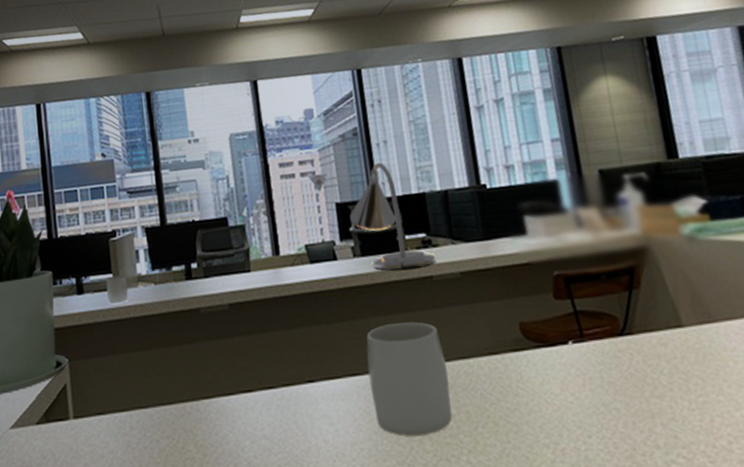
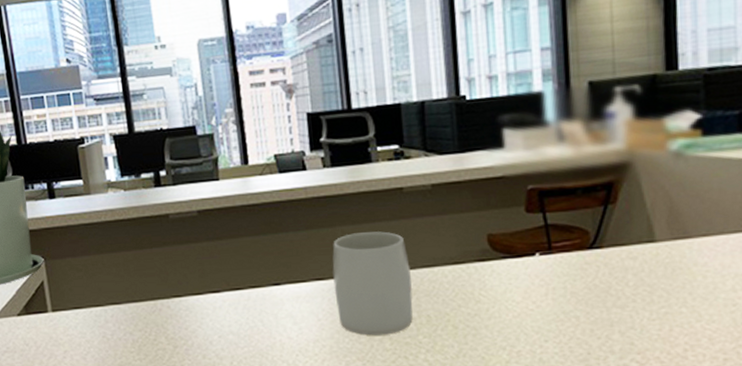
mug: present [106,274,128,305] -> none [76,181,99,209]
table lamp: present [350,162,436,270] -> none [321,71,408,181]

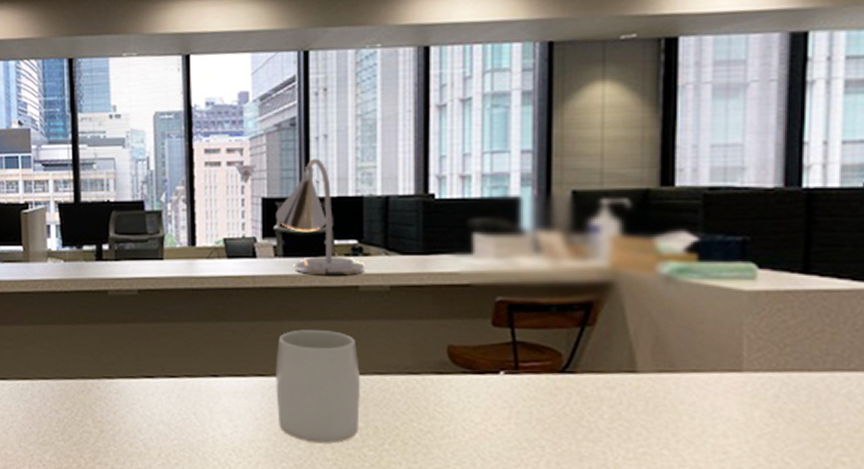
table lamp: none [321,71,408,181] -> present [276,158,365,276]

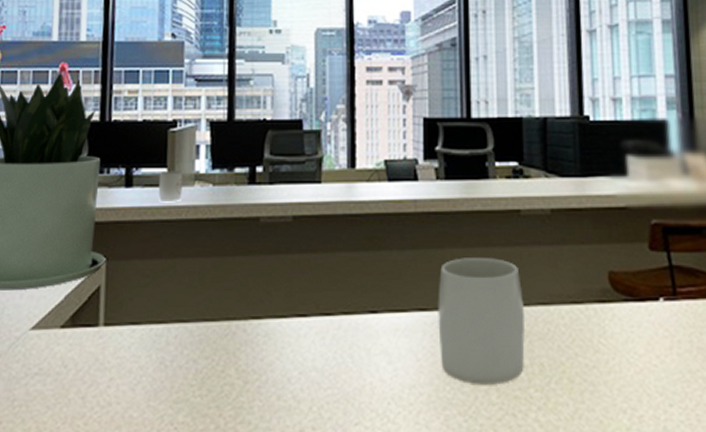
mug: none [15,248,37,277] -> present [158,170,183,203]
table lamp: present [276,158,365,276] -> none [438,78,526,199]

